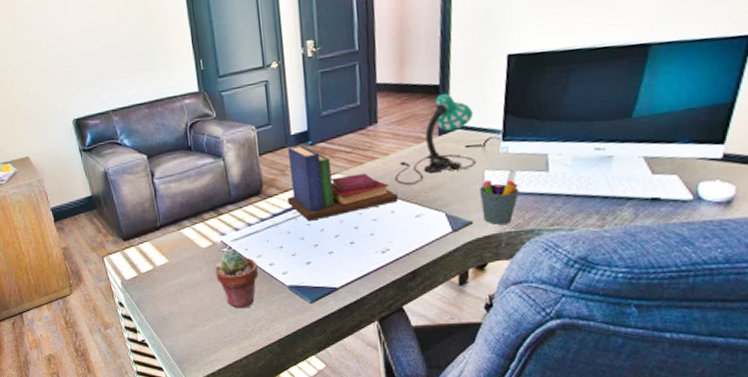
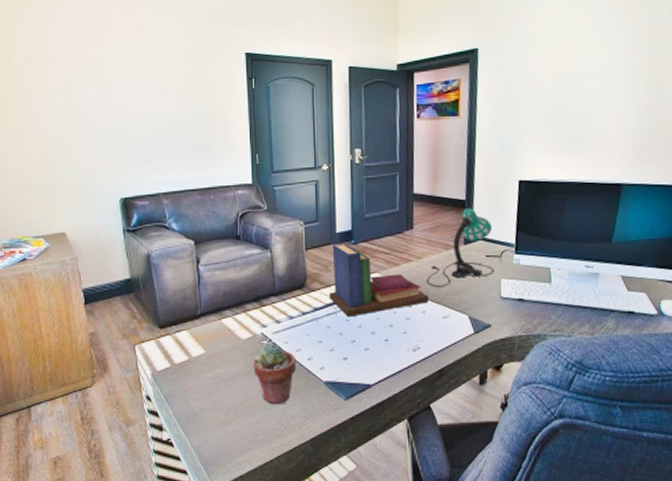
pen holder: present [479,169,519,225] -> none [496,279,528,328]

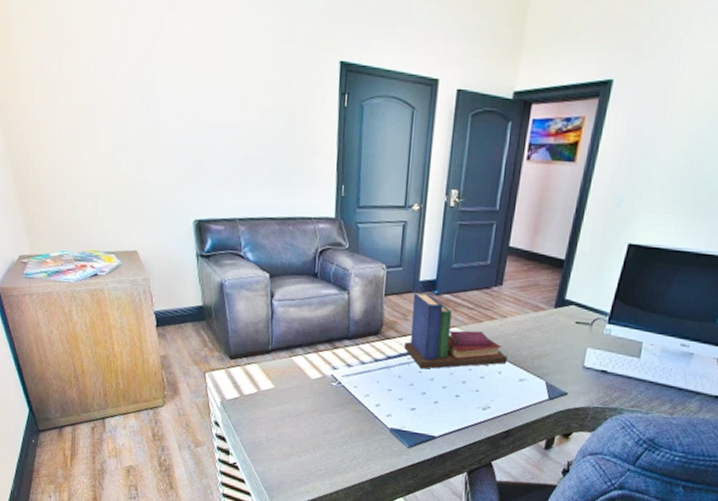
potted succulent: present [253,344,296,405] -> none [320,386,363,445]
desk lamp: present [427,207,495,287] -> none [508,268,589,350]

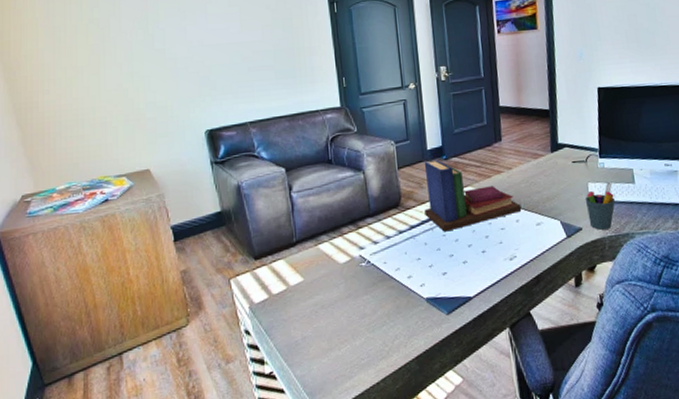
pen holder: none [577,351,614,400] -> present [585,181,615,230]

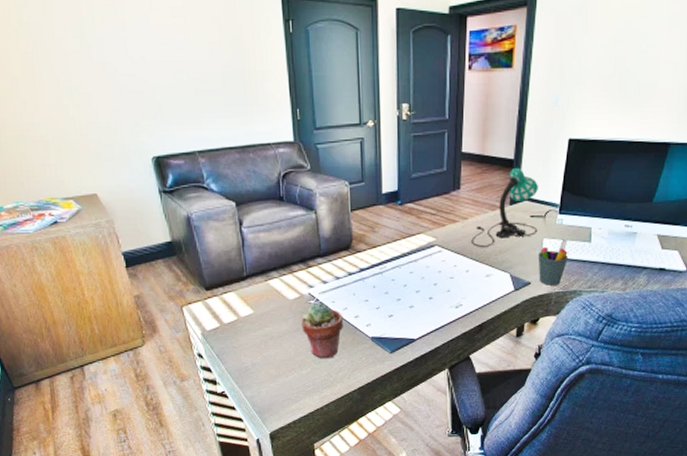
potted succulent: none [353,265,397,327] -> present [301,303,343,359]
book: present [424,158,522,232] -> none [375,203,473,277]
desk lamp: none [518,116,582,196] -> present [471,167,538,247]

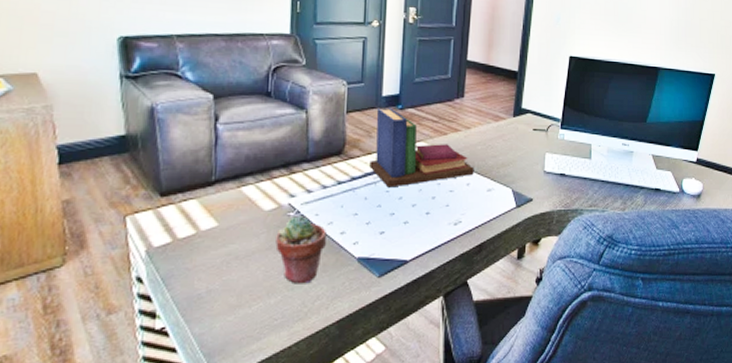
book: none [375,203,473,277] -> present [369,106,474,188]
desk lamp: present [471,167,538,247] -> none [473,79,541,159]
pen holder: present [538,239,568,285] -> none [540,154,569,203]

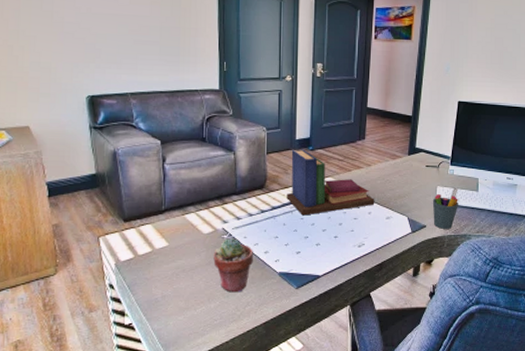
pen holder: none [540,154,569,203] -> present [432,187,458,229]

